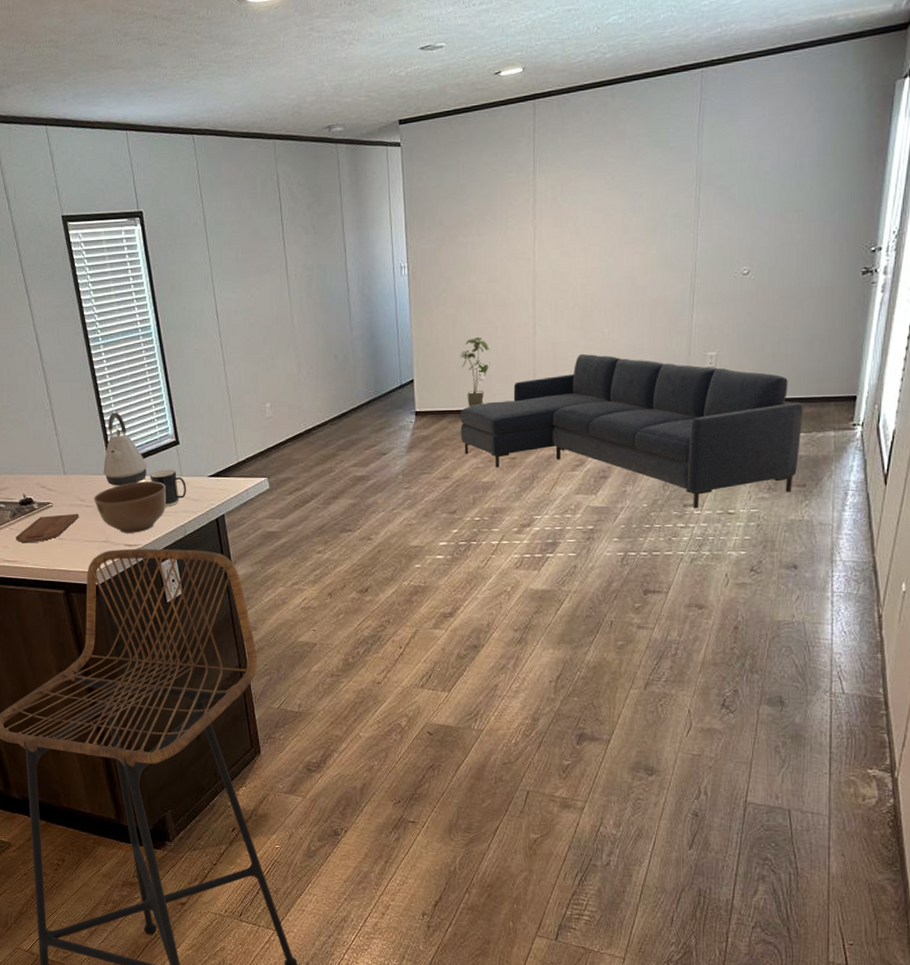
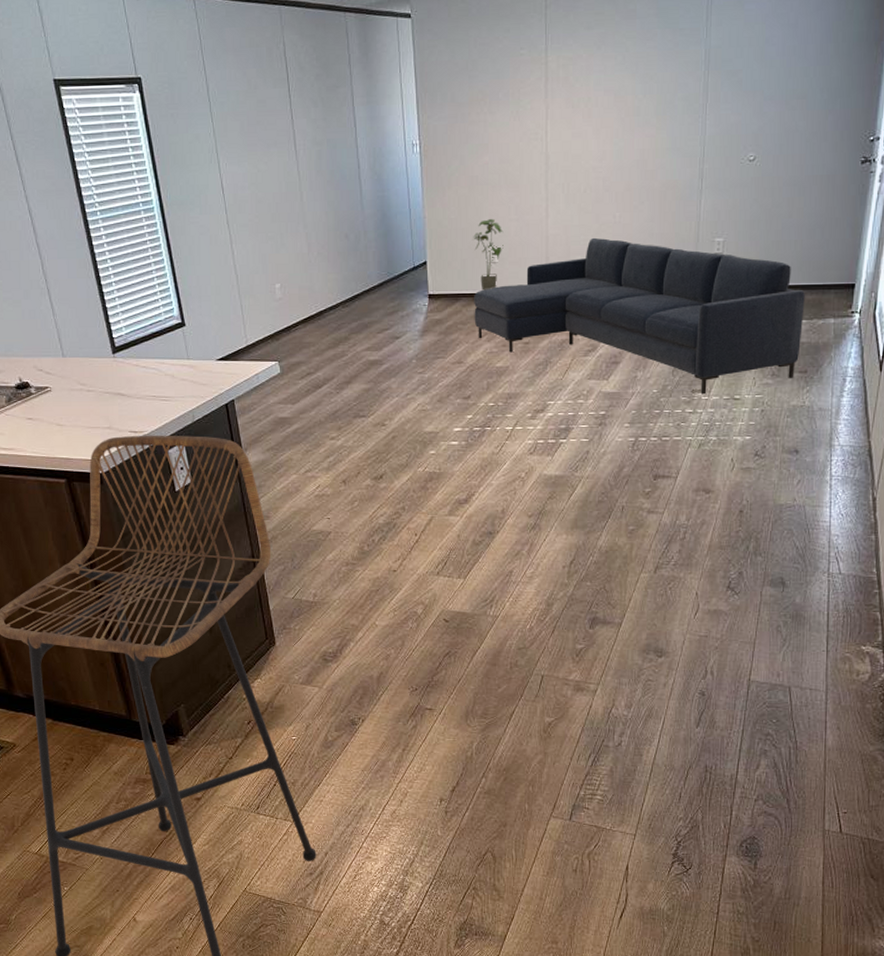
cutting board: present [15,513,80,543] -> none [12,398,81,430]
bowl: present [94,481,167,533] -> none [95,365,173,419]
kettle: present [103,412,148,486] -> none [105,291,152,369]
mug: present [150,469,187,507] -> none [155,352,194,392]

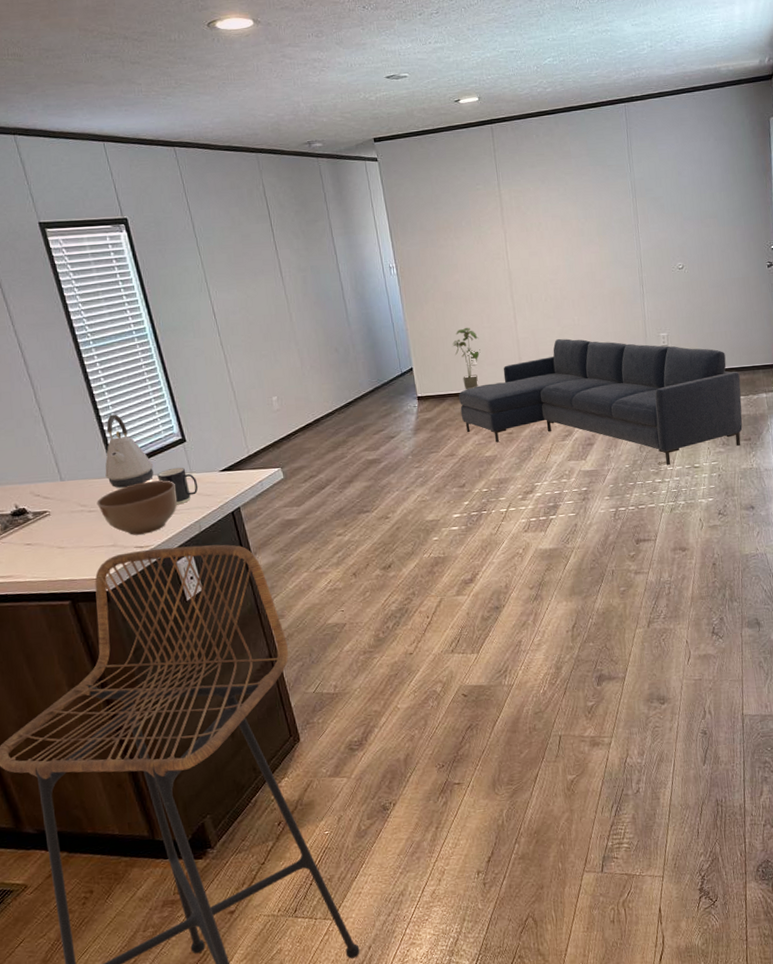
bowl: none [95,365,173,419] -> present [96,480,178,535]
kettle: none [105,291,152,369] -> present [105,414,154,488]
mug: none [155,352,194,392] -> present [157,467,199,505]

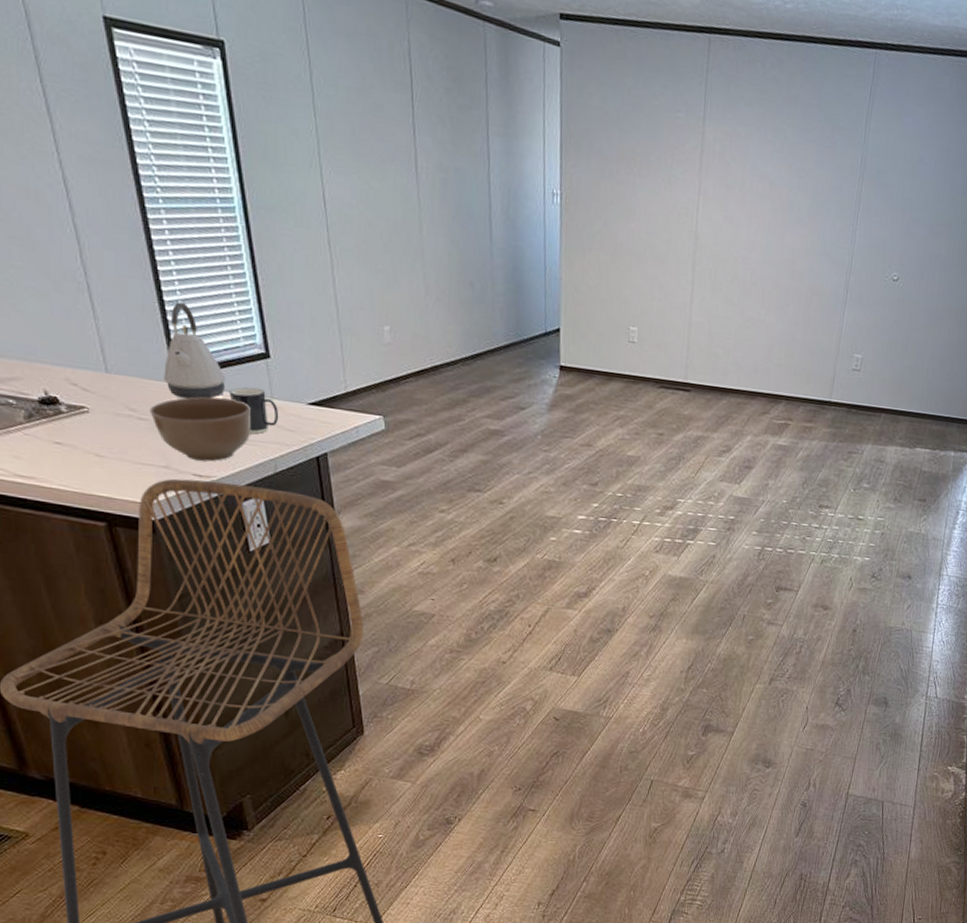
house plant: present [452,328,481,390] -> none [612,293,645,372]
sofa: present [459,338,743,466] -> none [607,332,931,511]

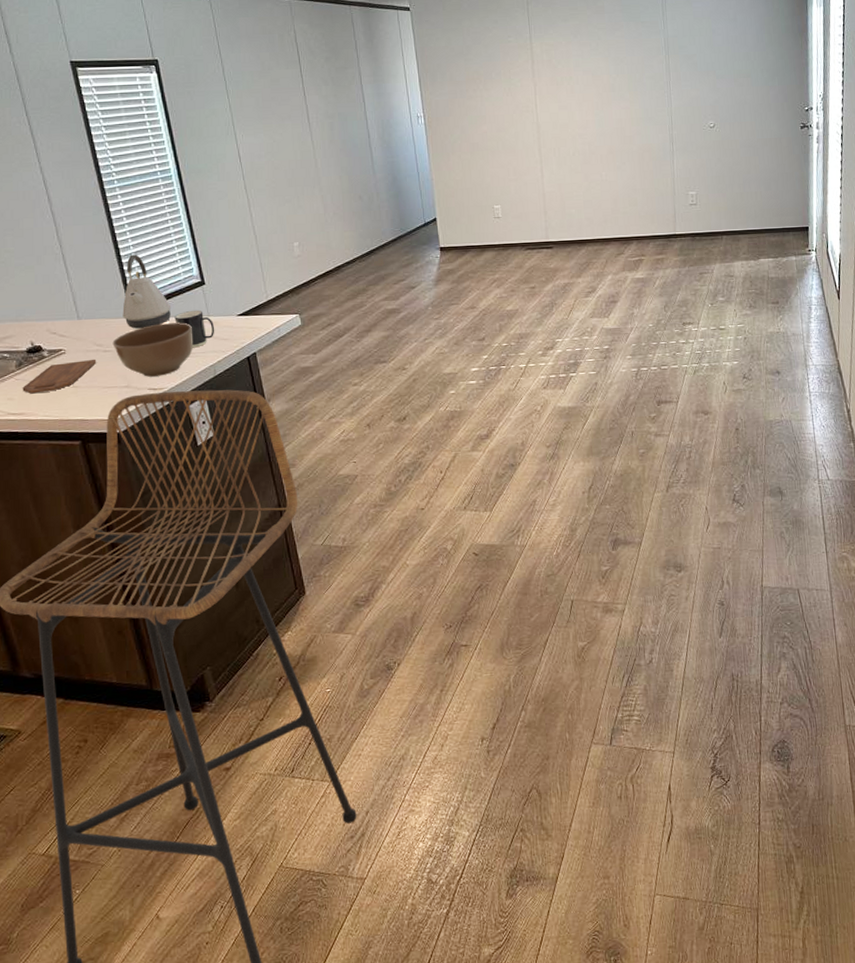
cutting board: none [33,423,129,457] -> present [22,359,97,394]

